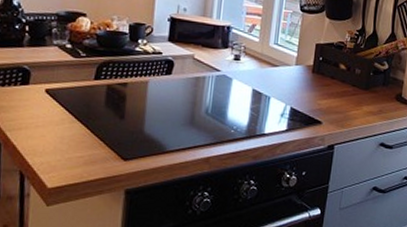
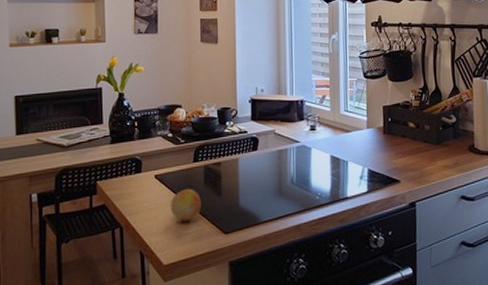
fruit: none [61,107,100,144] -> present [170,188,201,221]

